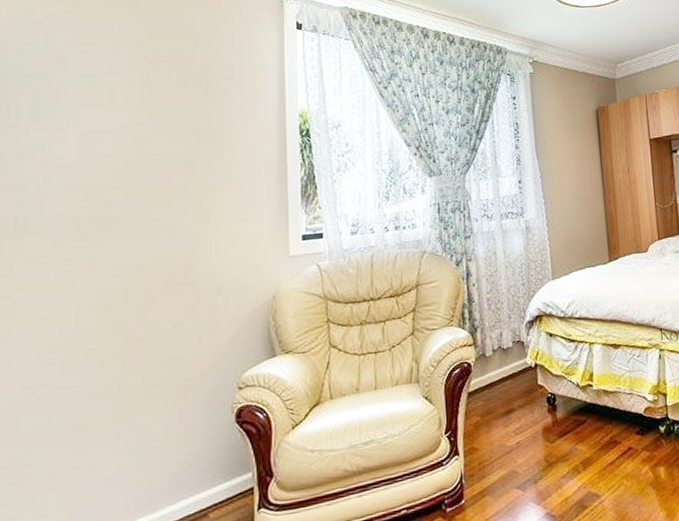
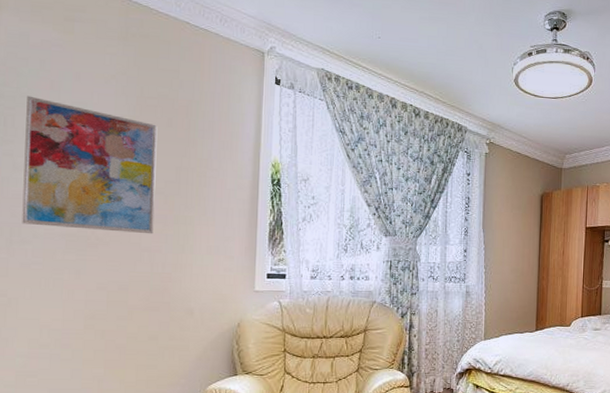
wall art: none [28,74,173,214] -> present [22,95,158,234]

